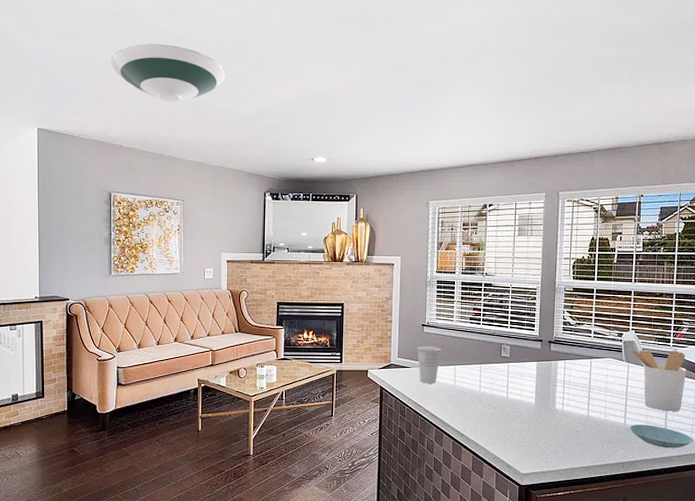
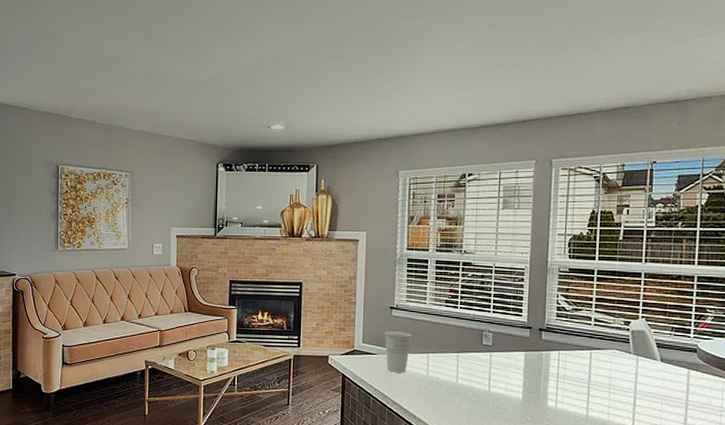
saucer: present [111,44,225,103] -> none [60,10,177,71]
utensil holder: present [628,347,687,411] -> none [637,337,712,415]

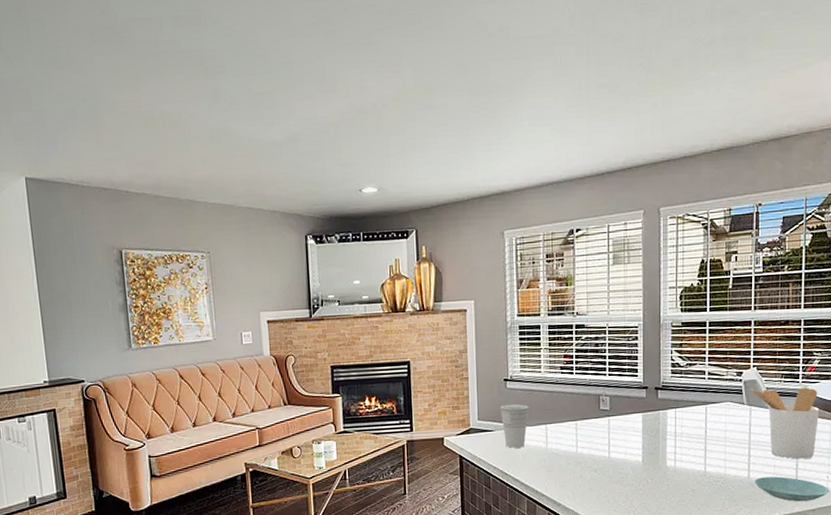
utensil holder: none [637,337,712,415] -> present [750,387,820,459]

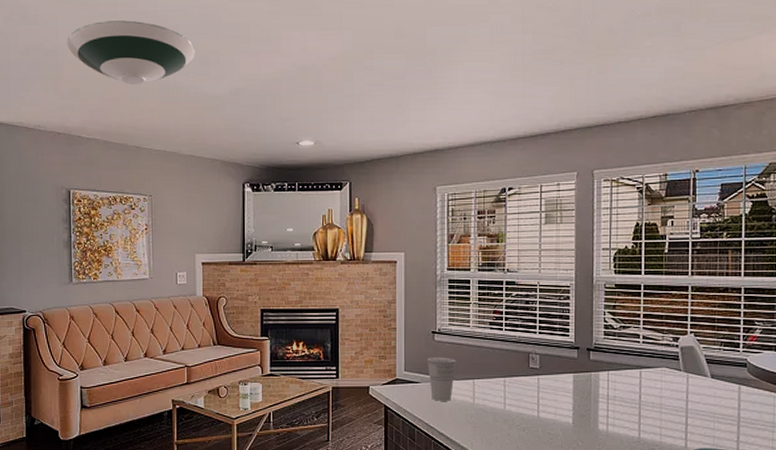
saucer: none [105,61,247,134] -> present [67,20,195,85]
utensil holder: present [750,387,820,459] -> none [687,354,763,431]

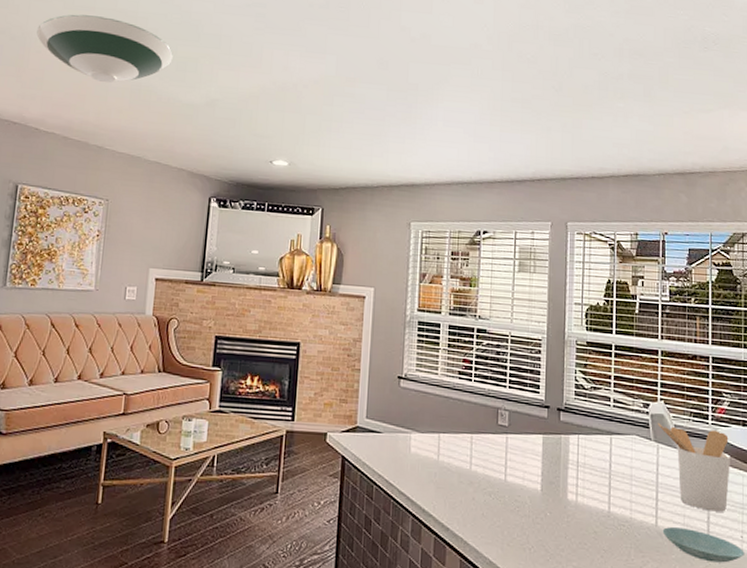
cup: present [426,357,457,401] -> none [390,404,423,456]
utensil holder: none [687,354,763,431] -> present [657,422,731,512]

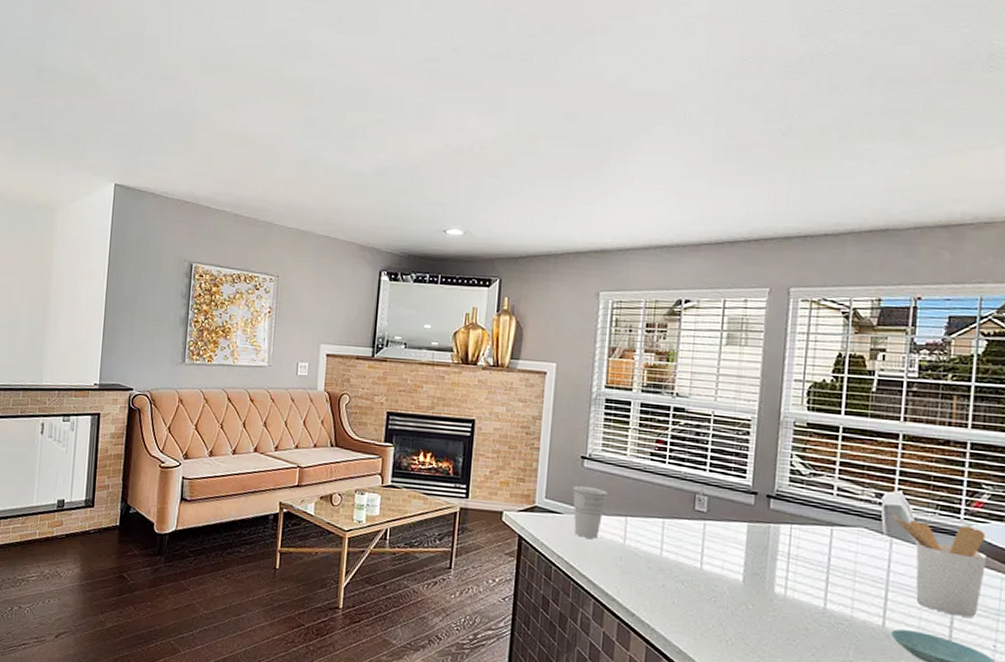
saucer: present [37,14,173,84] -> none [205,86,341,157]
cup: none [390,404,423,456] -> present [572,485,609,539]

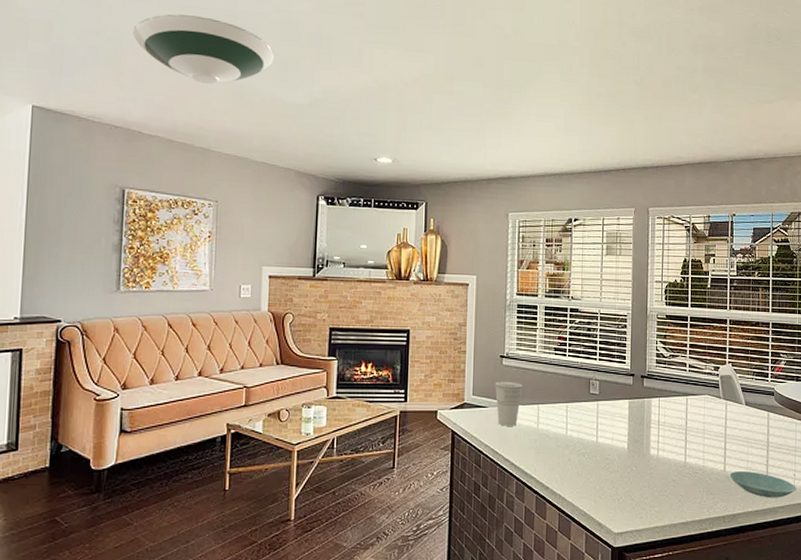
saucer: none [205,86,341,157] -> present [133,14,274,85]
utensil holder: present [892,514,988,618] -> none [726,382,787,455]

